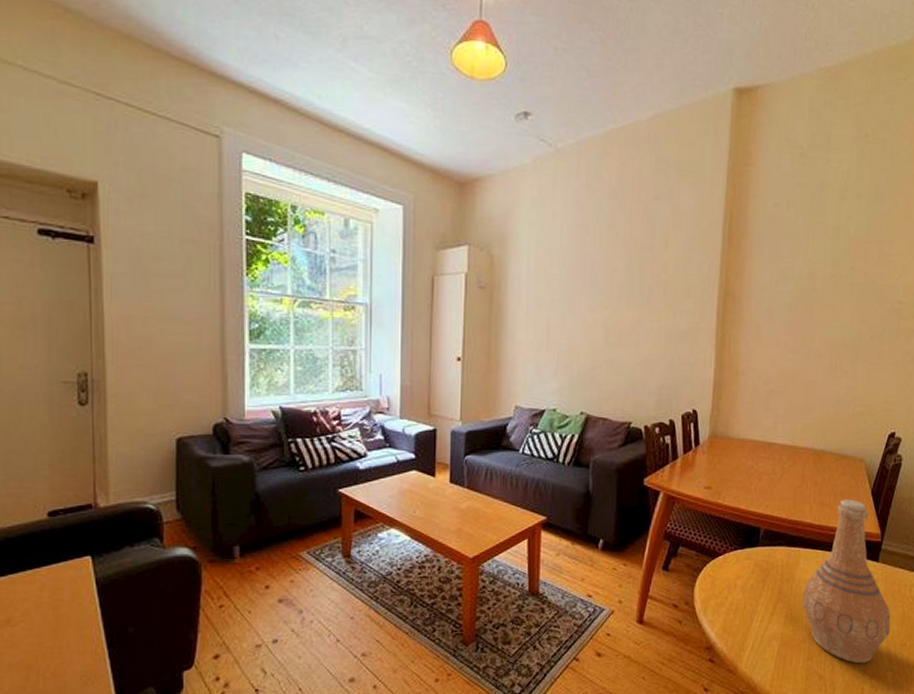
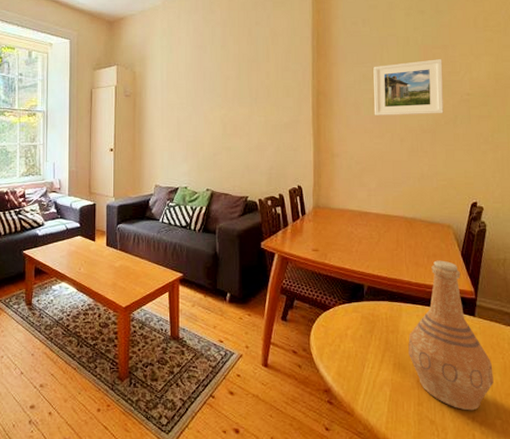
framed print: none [790,257,876,326] -> present [373,59,444,116]

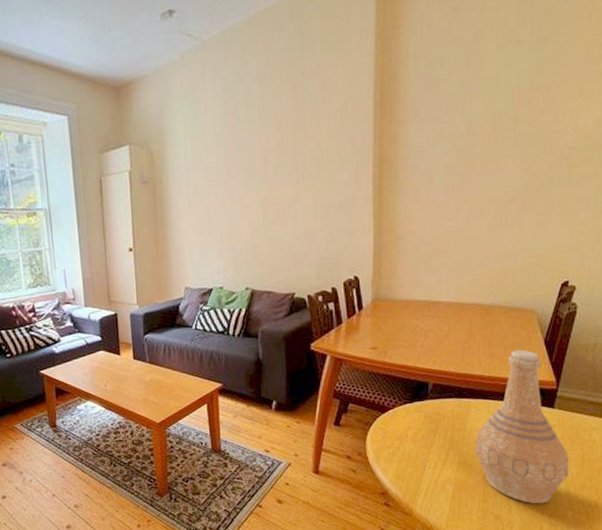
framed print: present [373,59,444,116] -> none [449,105,541,186]

